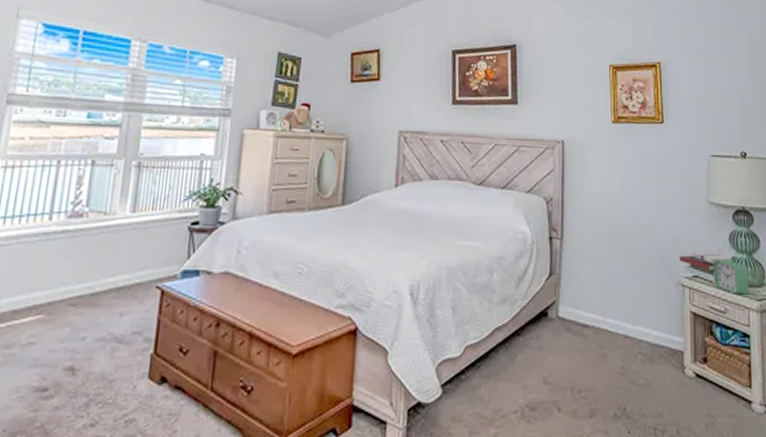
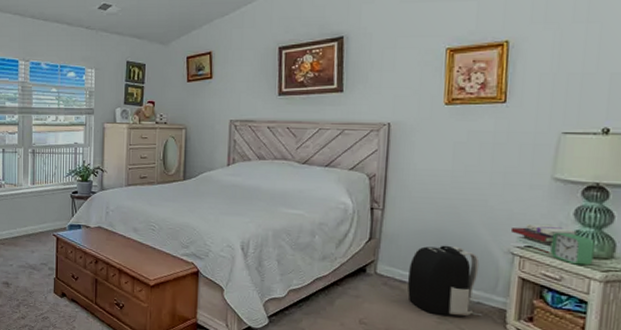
backpack: none [591,278,663,363] -> present [407,245,483,317]

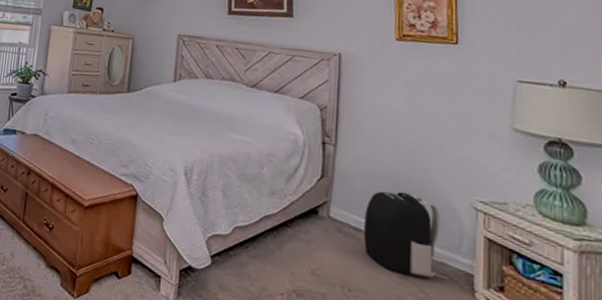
books: present [510,223,577,255] -> none [472,175,543,214]
alarm clock: present [550,232,595,266] -> none [517,188,564,231]

